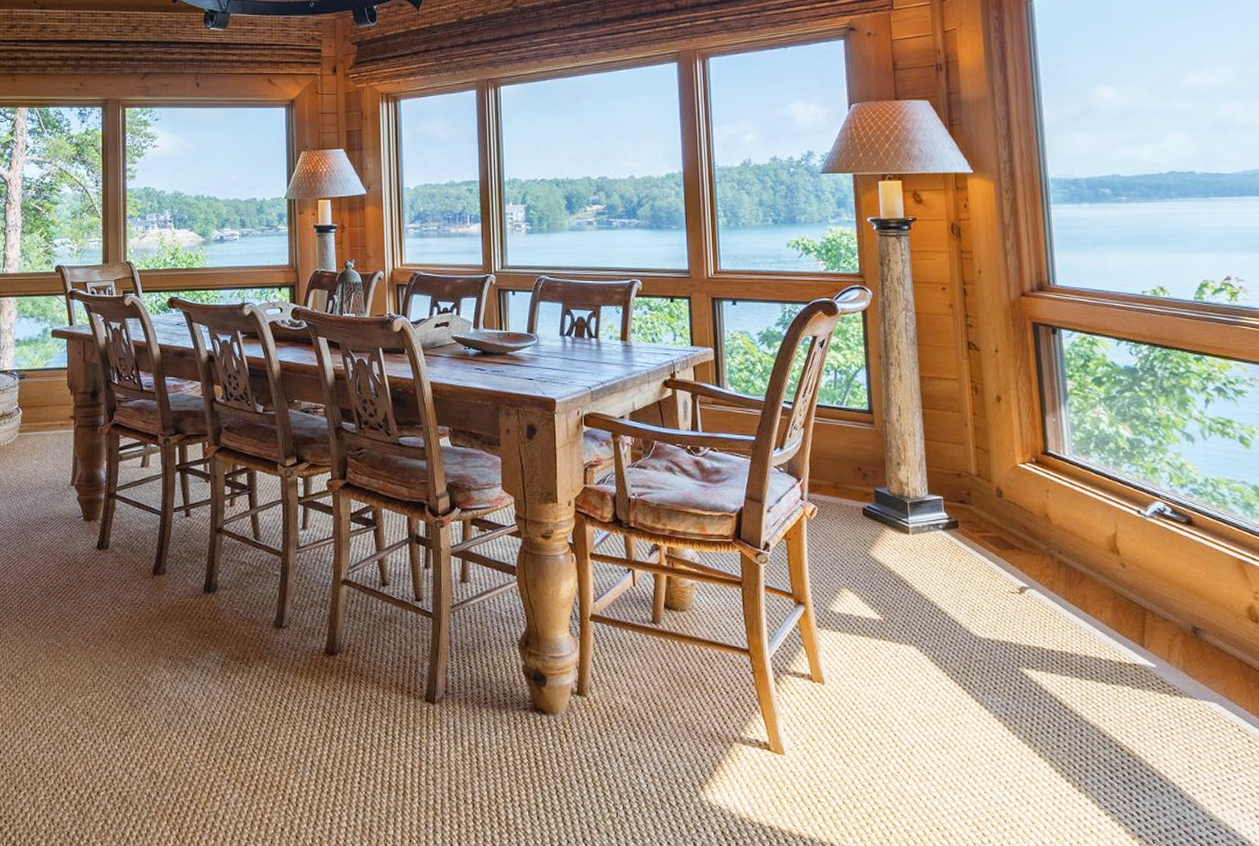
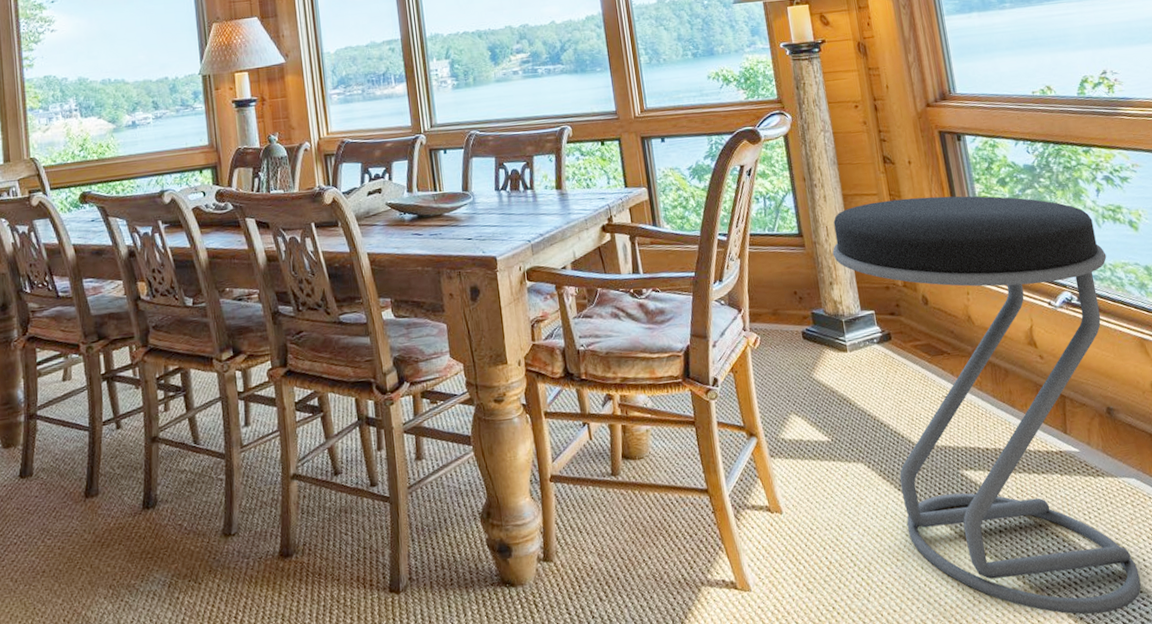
stool: none [903,387,1212,835] -> present [832,196,1141,615]

